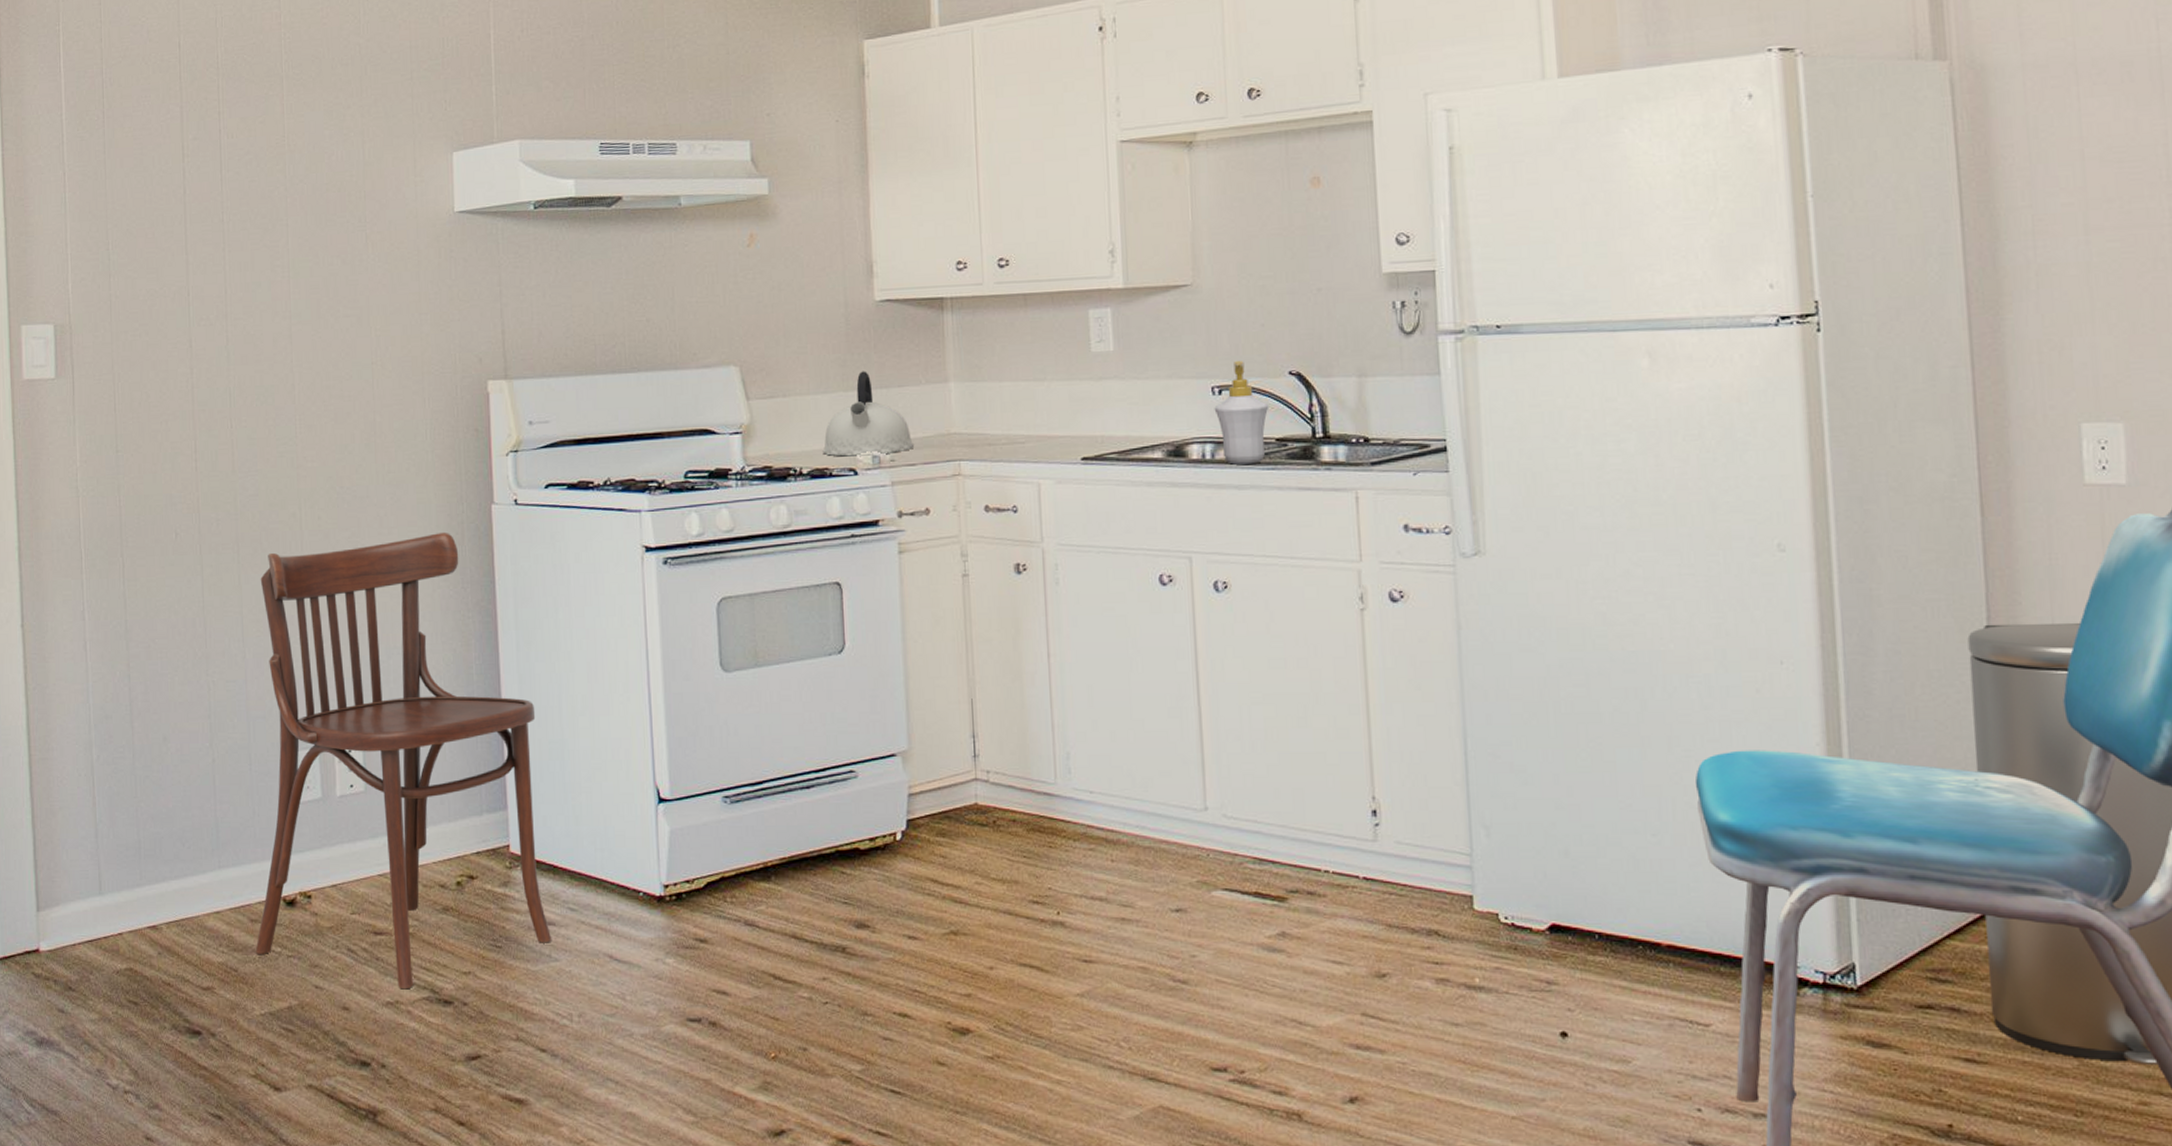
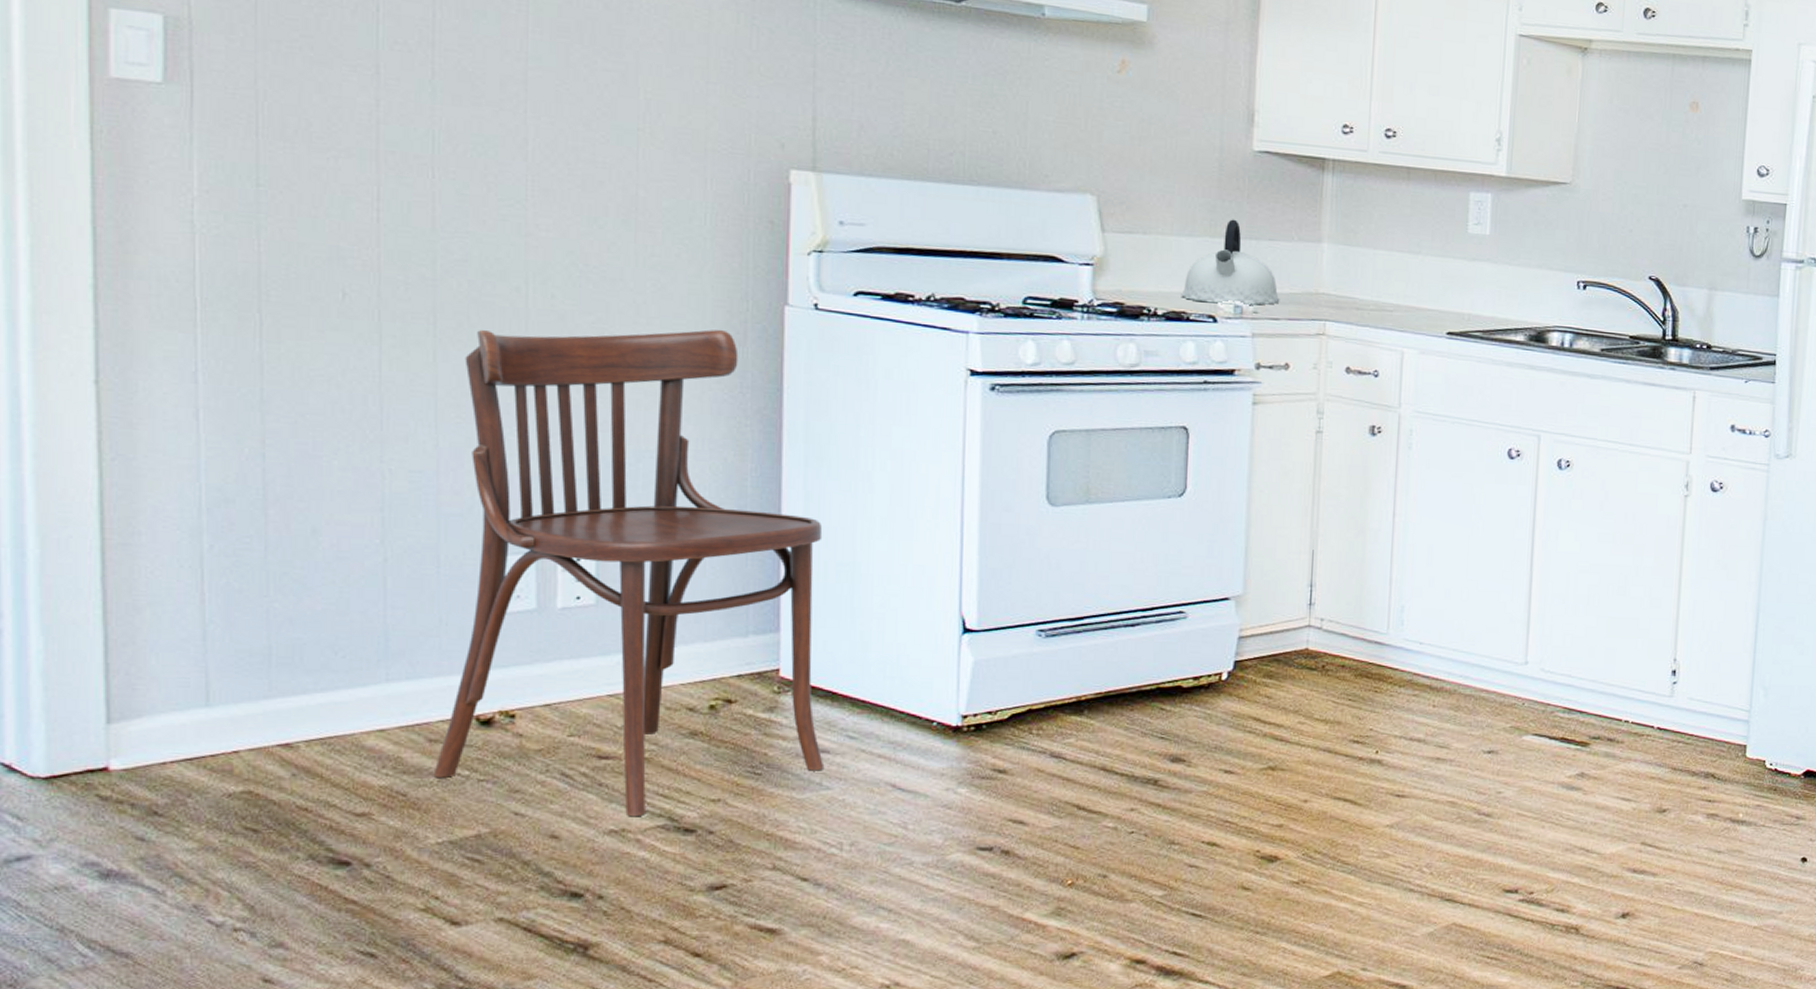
soap bottle: present [1214,361,1269,465] -> none [1577,260,1628,357]

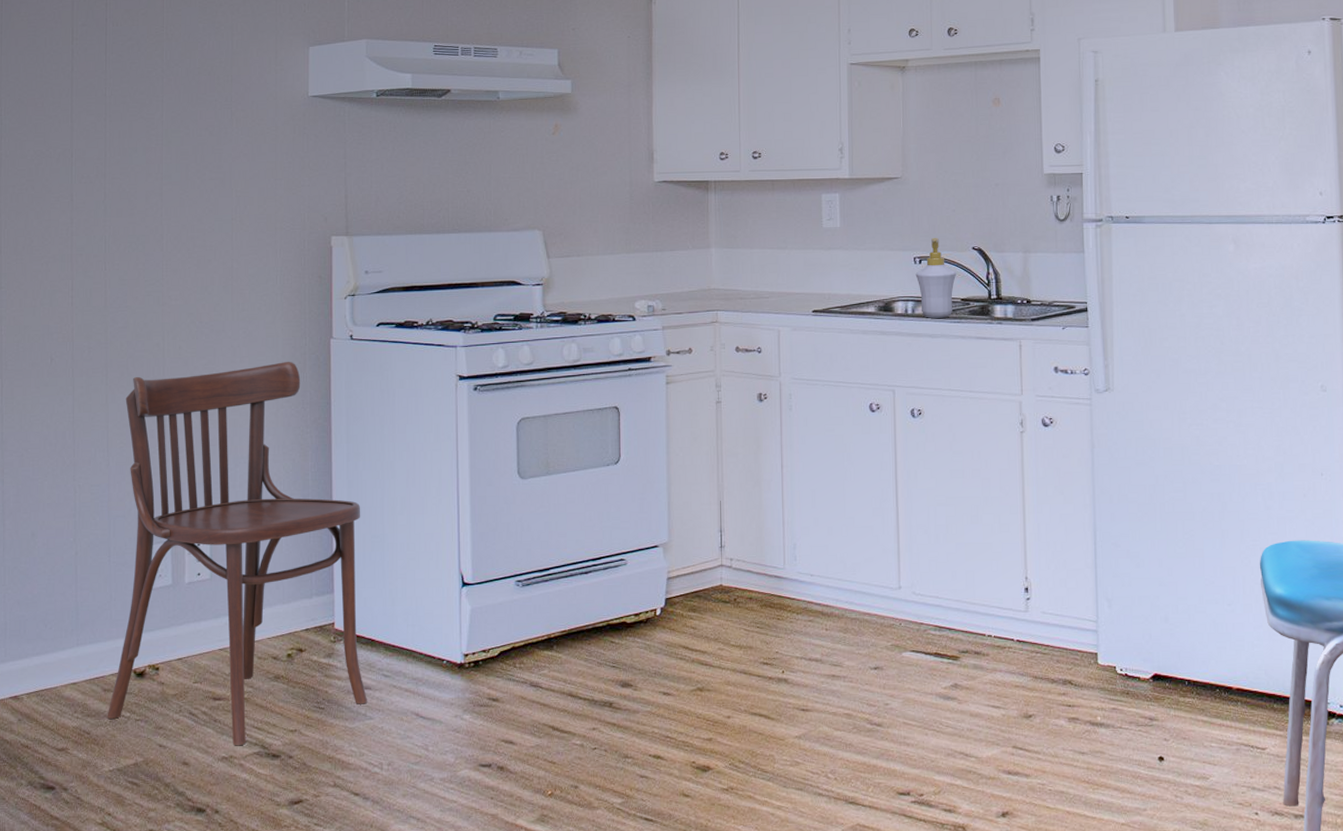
kettle: present [1181,219,1280,306] -> none [607,237,682,306]
soap bottle: none [1577,260,1628,357] -> present [915,238,957,318]

